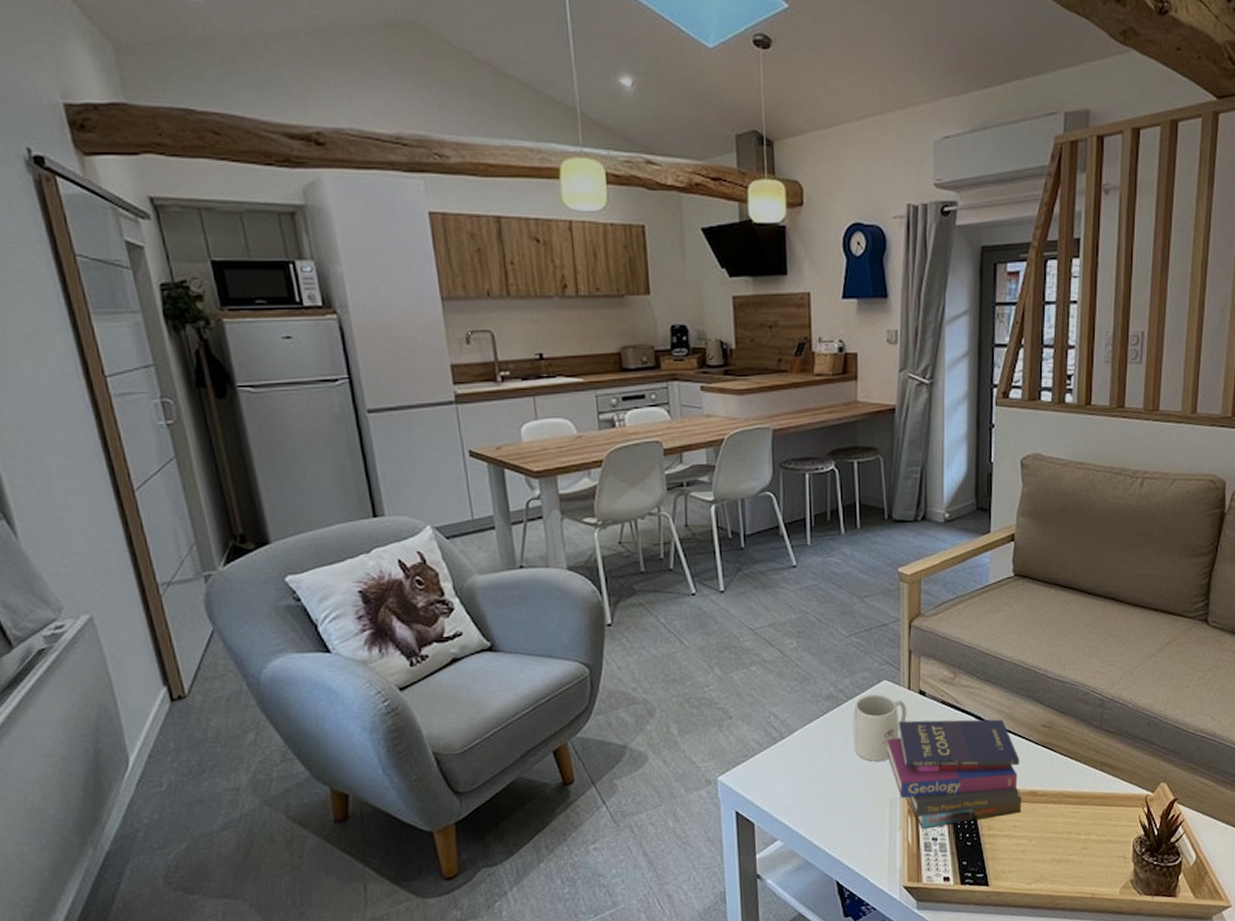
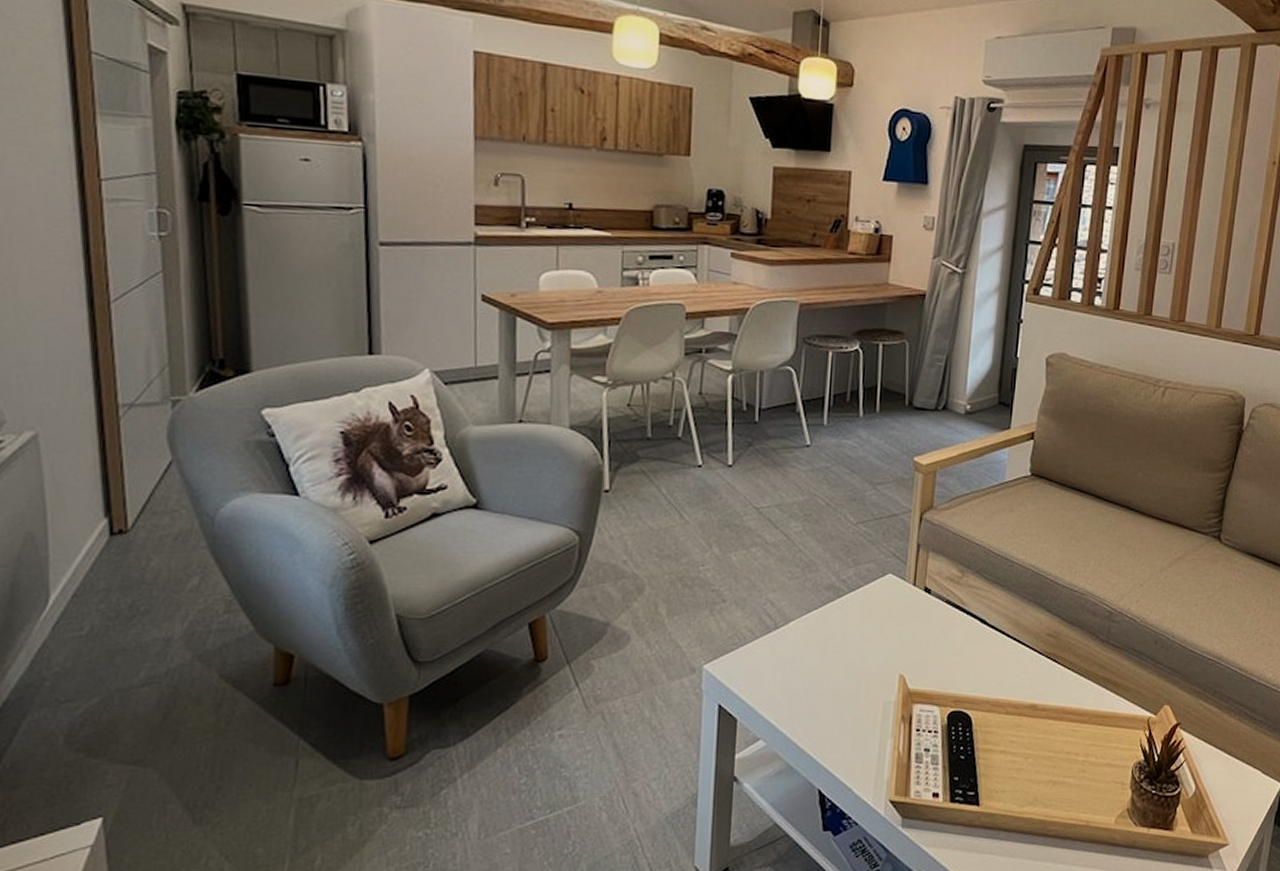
mug: present [852,694,907,762] -> none [851,588,910,661]
books: present [886,719,1022,830] -> none [884,619,1023,739]

